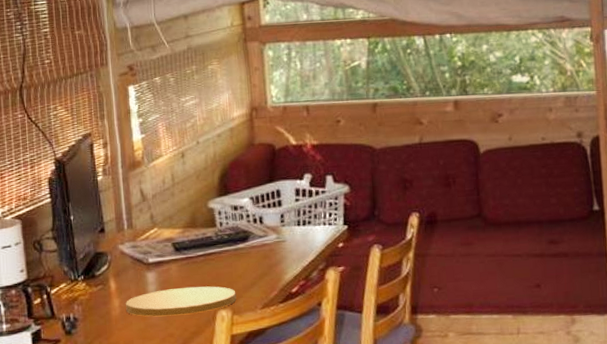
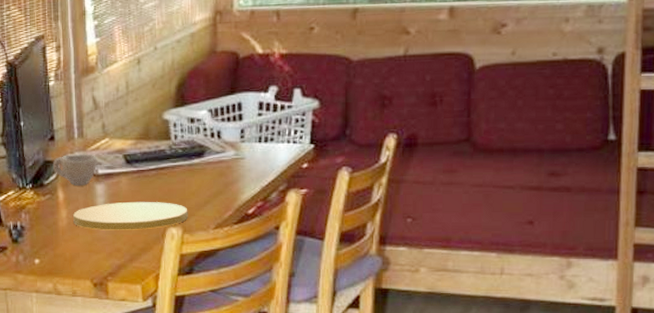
cup: none [103,244,148,275] -> present [52,154,98,186]

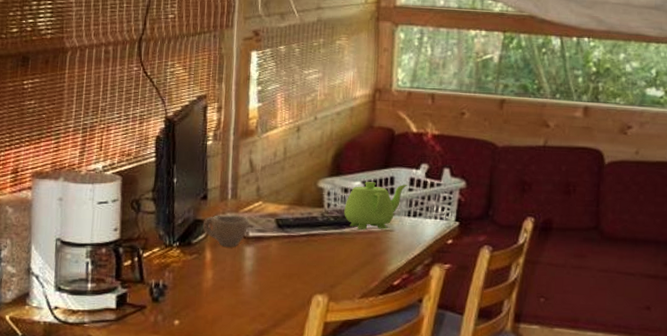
plate: present [73,201,188,230] -> none [219,266,335,295]
teapot: none [192,110,257,159] -> present [344,182,408,230]

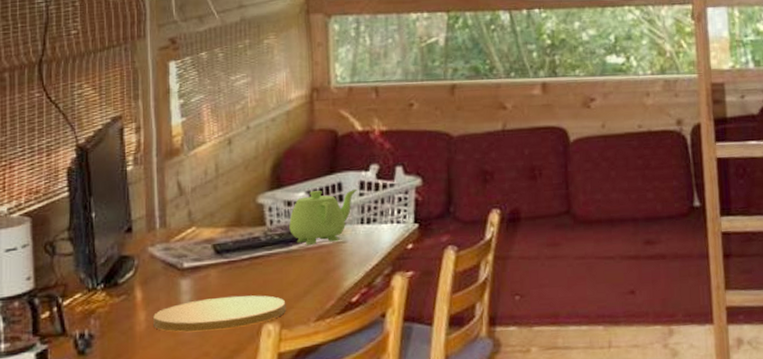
cup: present [202,215,249,247] -> none [129,245,183,283]
plate: none [219,266,335,295] -> present [153,295,286,332]

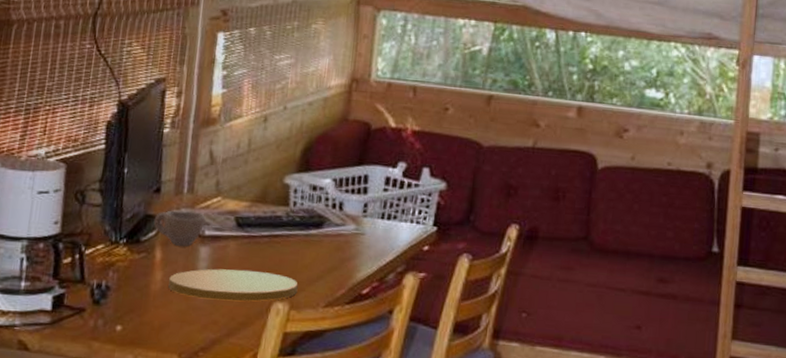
cup: none [129,245,183,283] -> present [153,210,206,246]
teapot: present [289,189,358,245] -> none [311,179,383,233]

